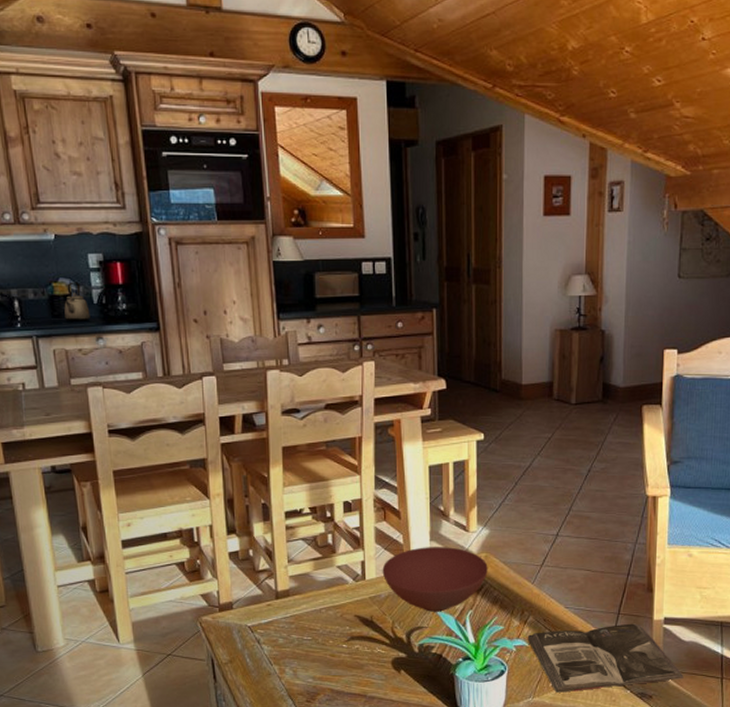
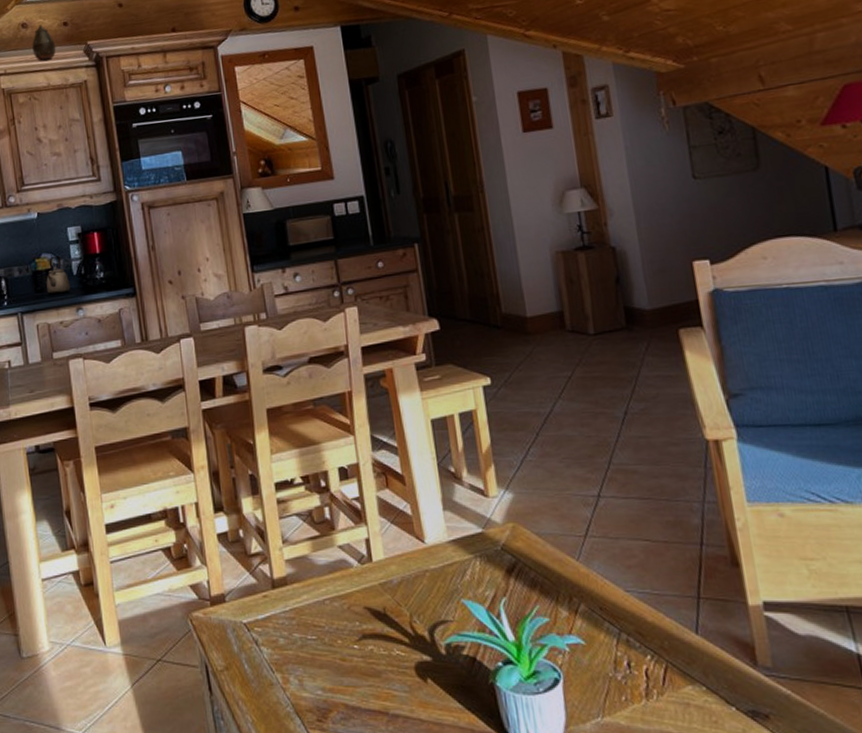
decorative jar: none [49,22,78,66] -> present [32,25,56,62]
bowl: present [382,547,488,612] -> none [390,517,519,601]
magazine: present [527,623,684,693] -> none [581,611,810,710]

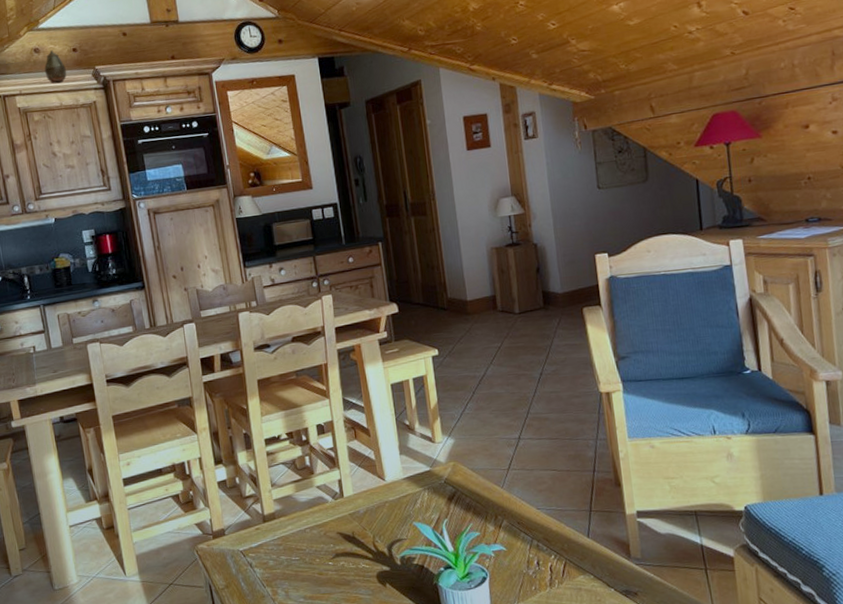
kettle: present [46,255,71,296] -> none [65,255,87,290]

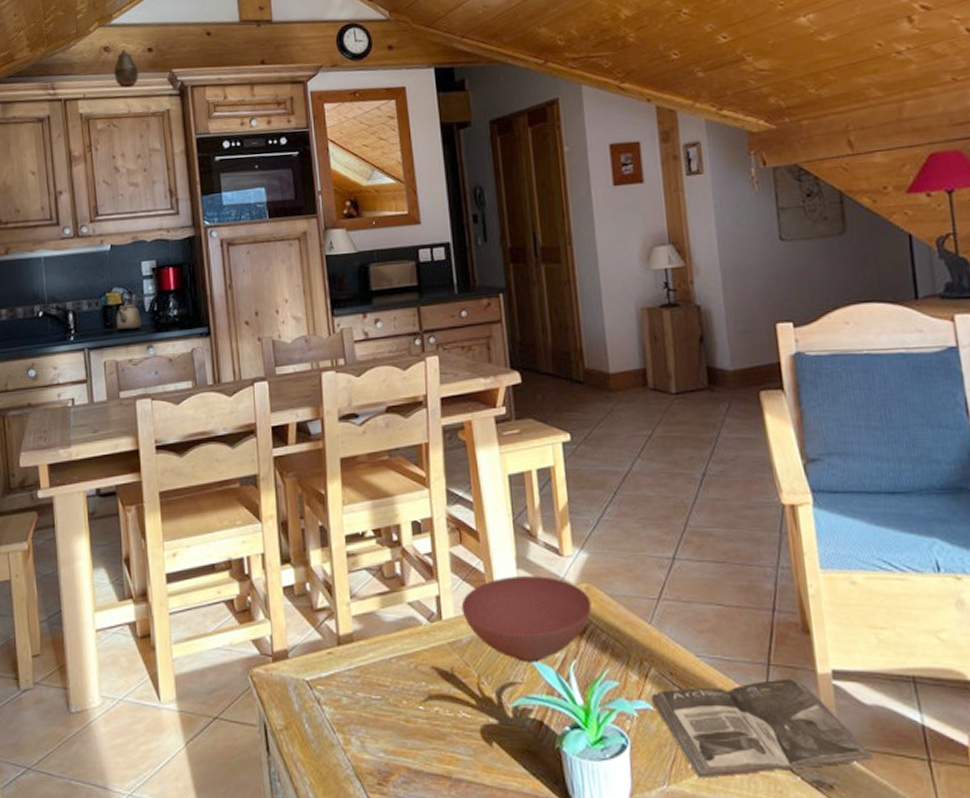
kettle: none [65,255,87,290] -> present [117,290,142,332]
bowl: none [358,459,458,524] -> present [461,576,591,662]
magazine: none [504,519,667,596] -> present [651,678,874,778]

